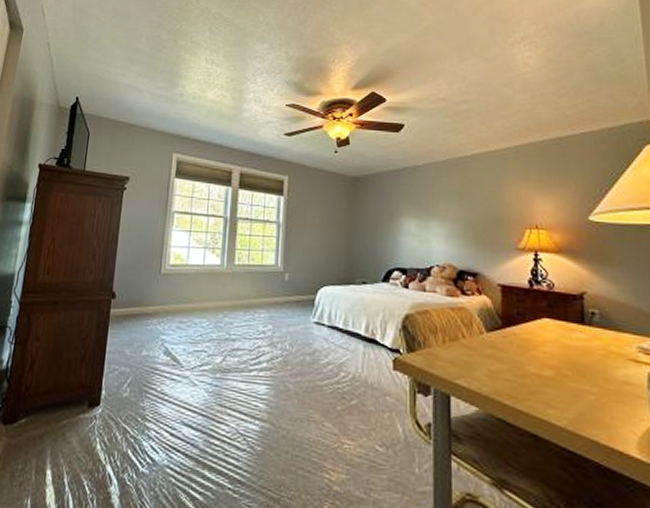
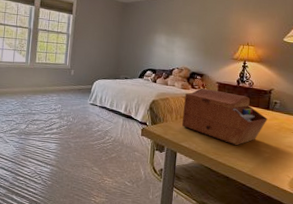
sewing box: none [453,293,585,384] -> present [182,88,268,146]

